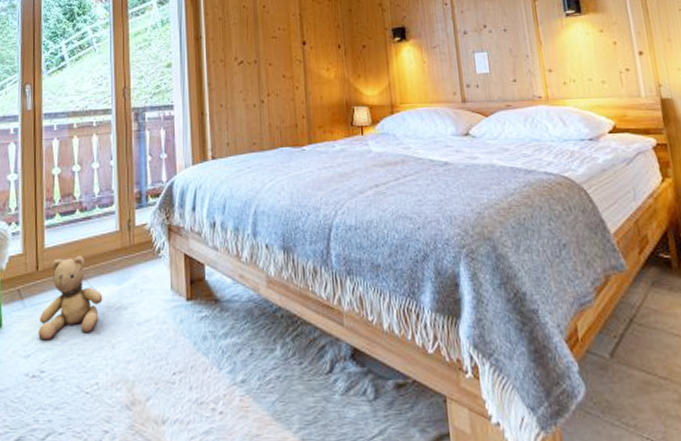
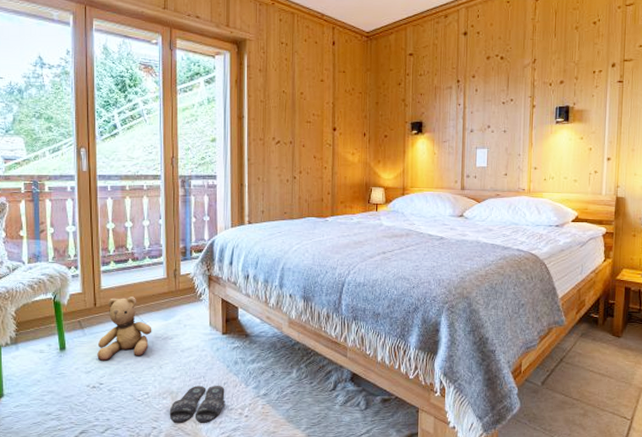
slippers: none [124,370,194,425] -> present [169,386,226,424]

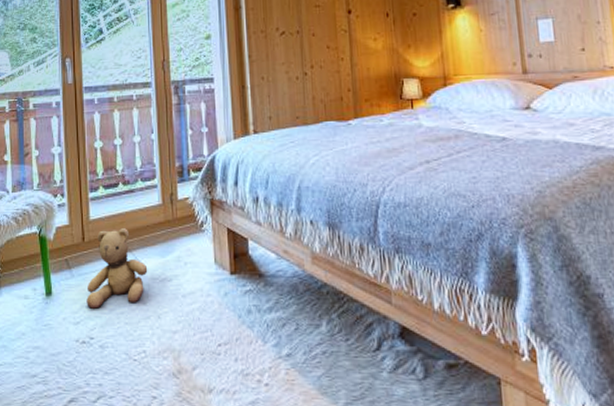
slippers: present [169,386,226,424] -> none [171,342,240,393]

